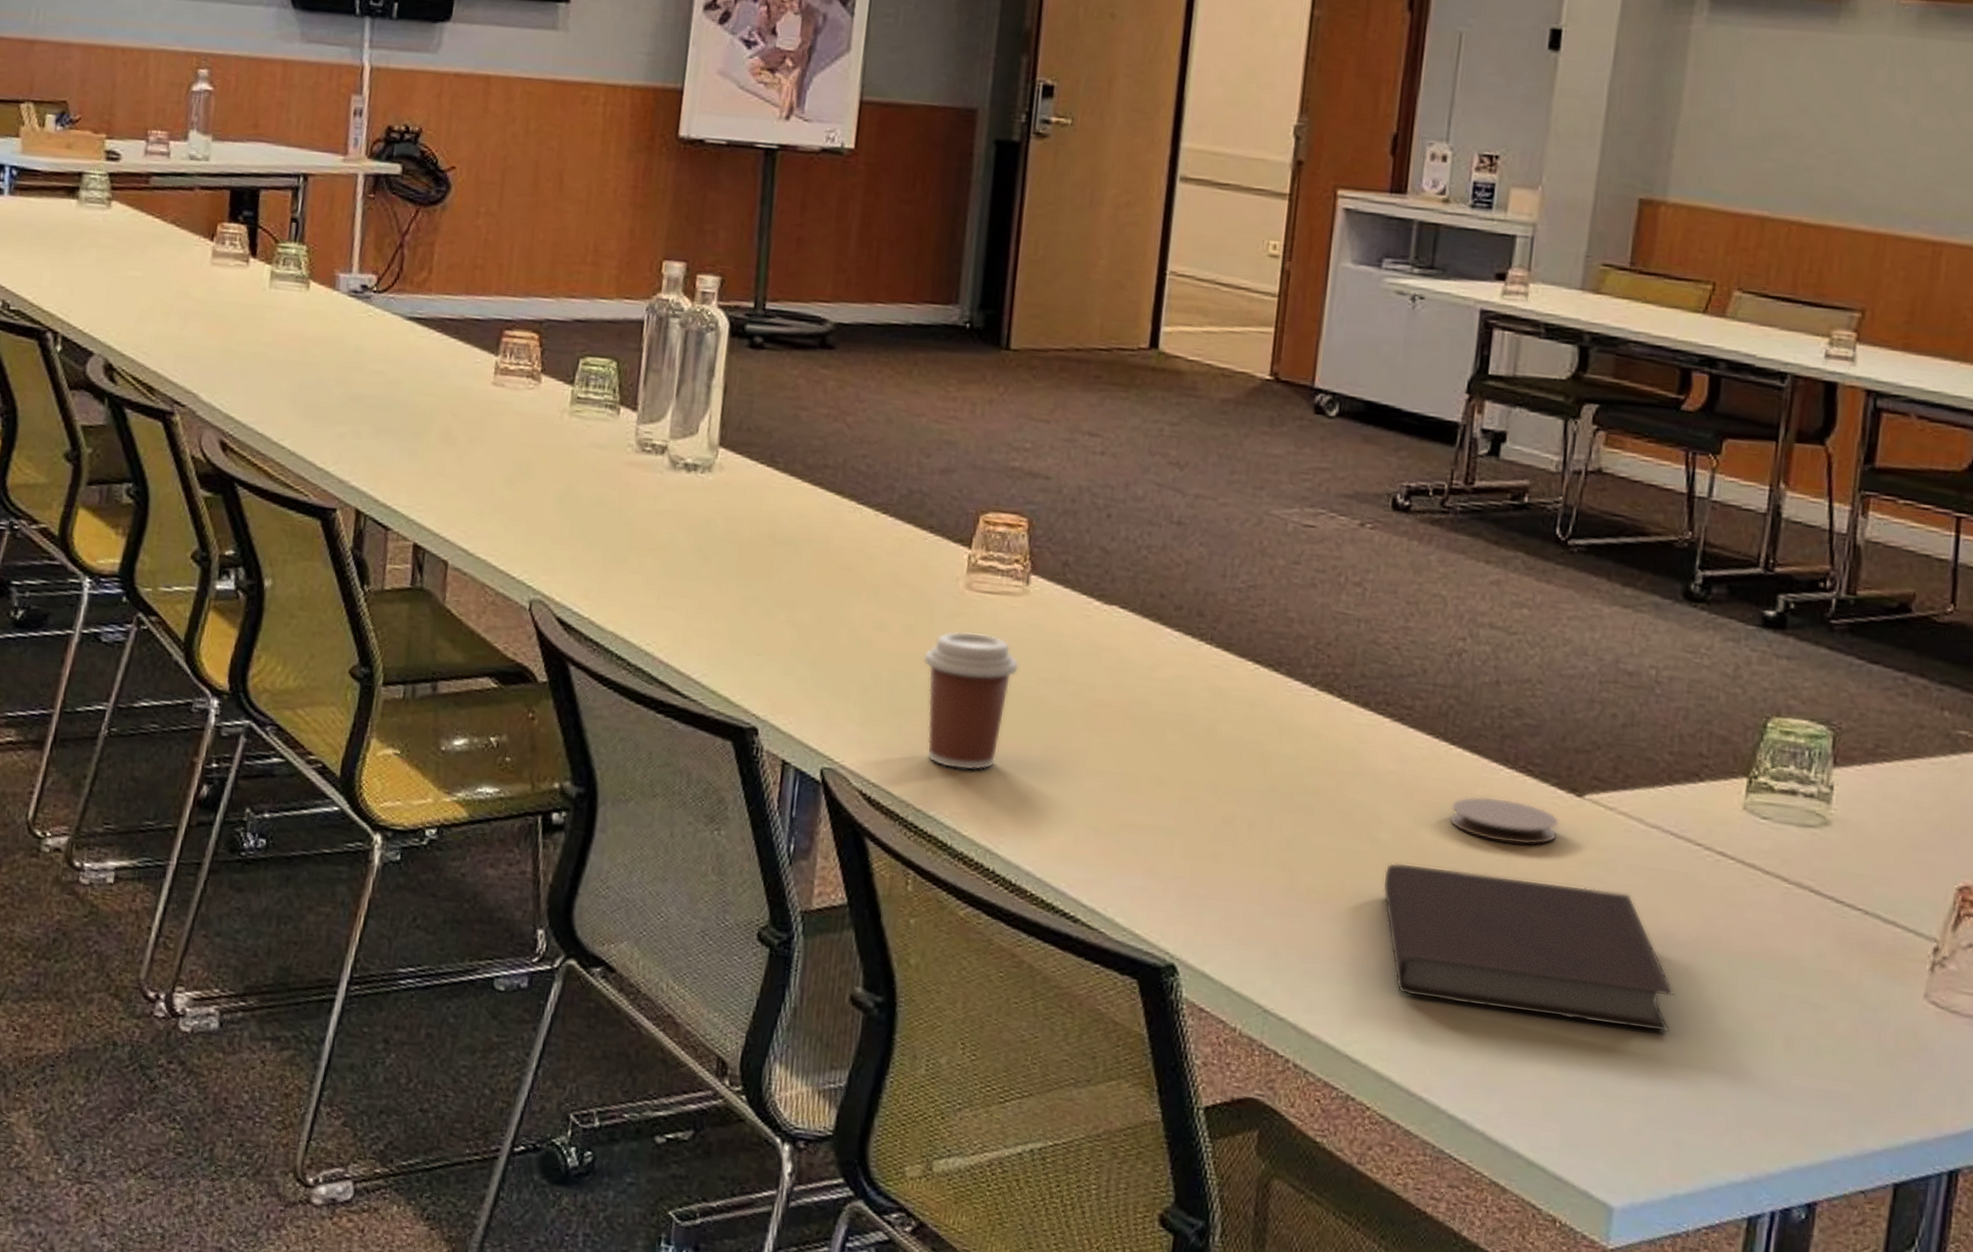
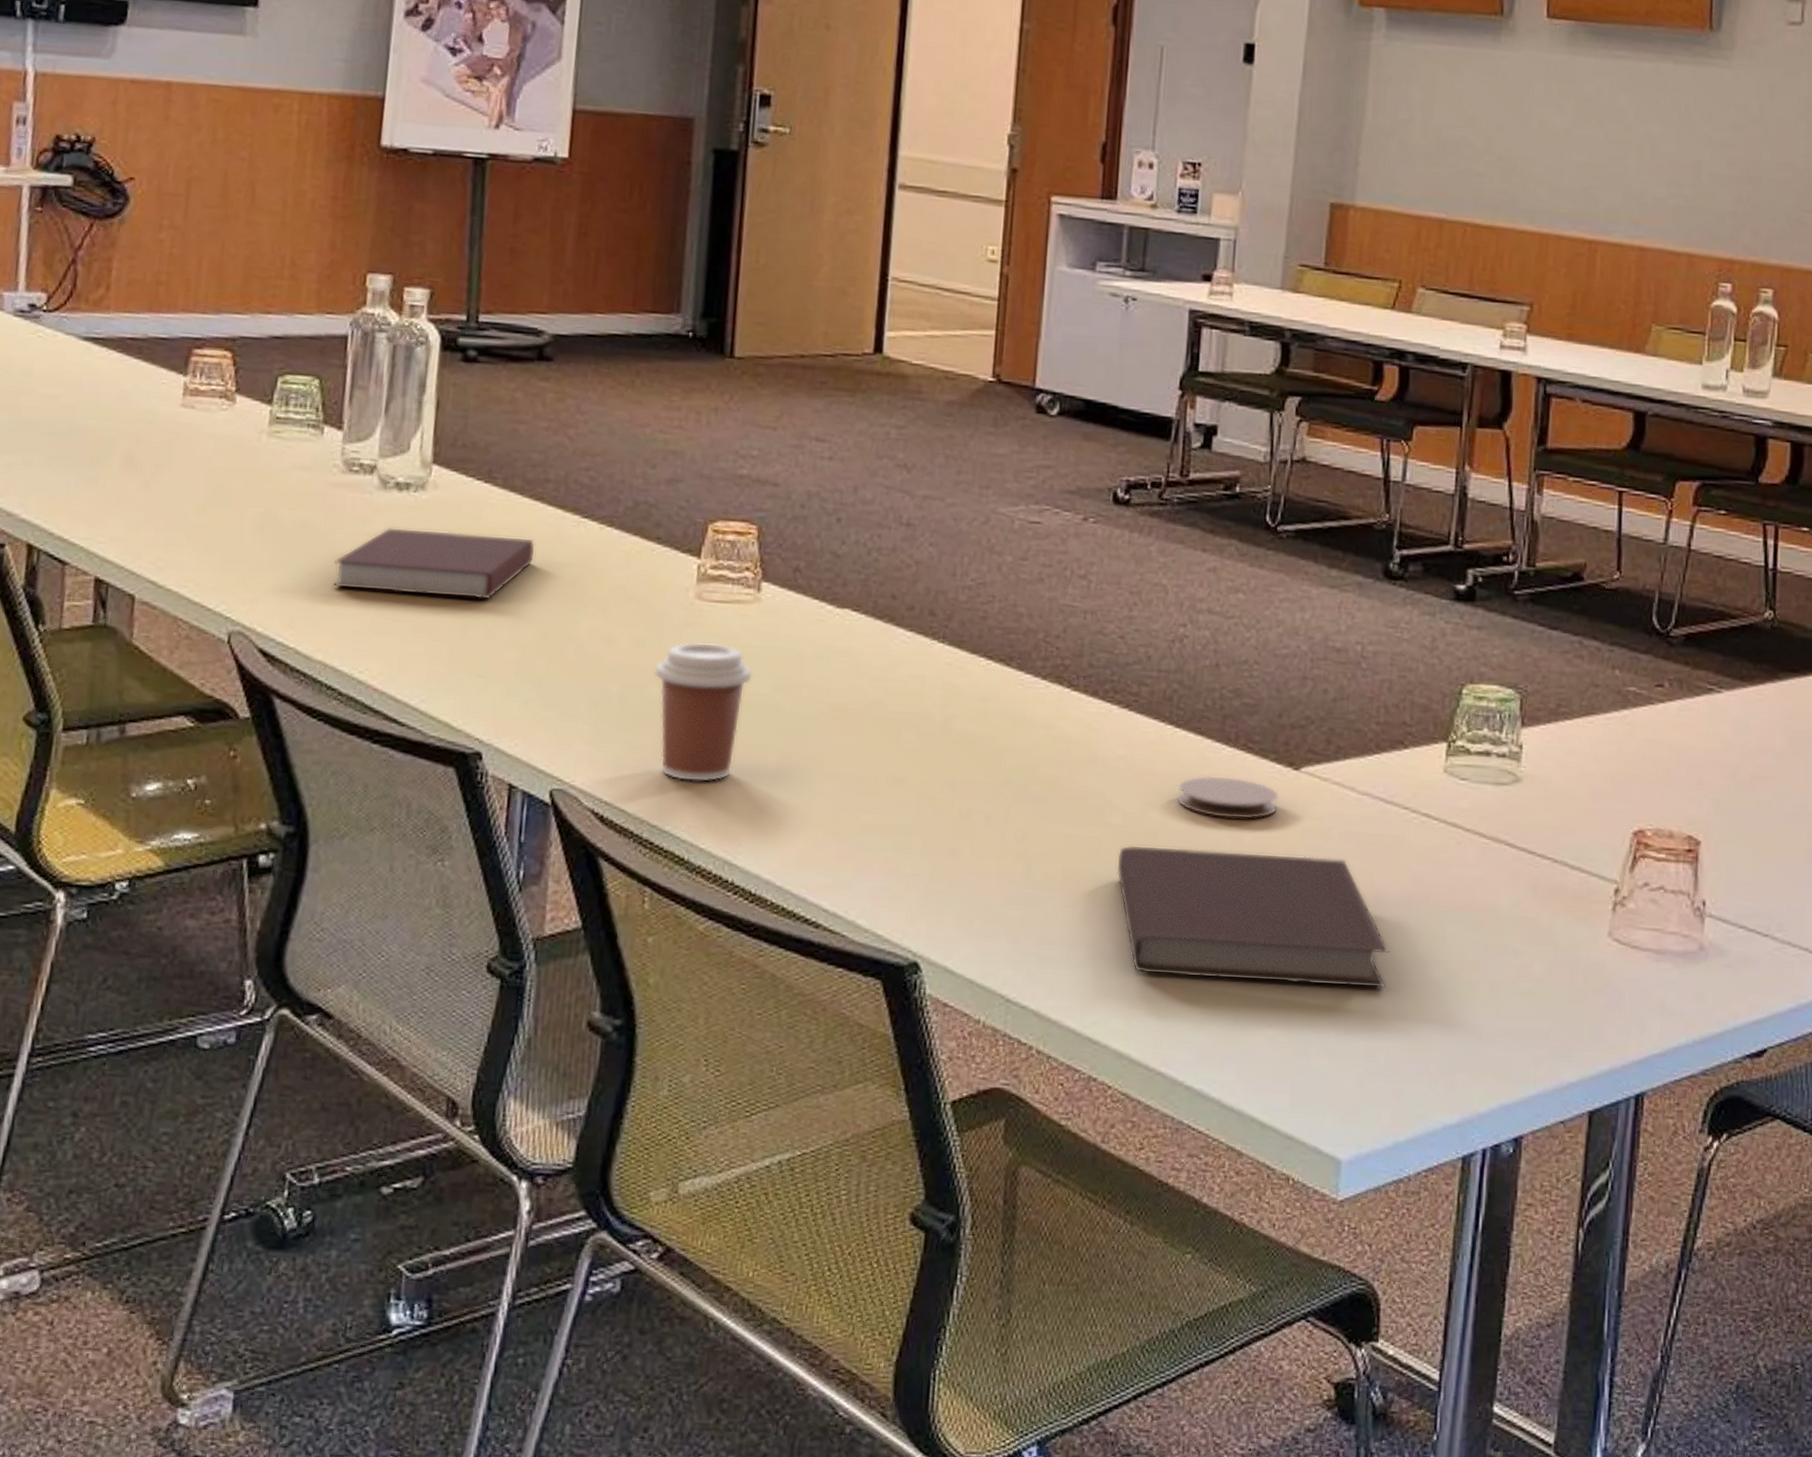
notebook: none [624,506,814,581] -> present [332,527,536,600]

